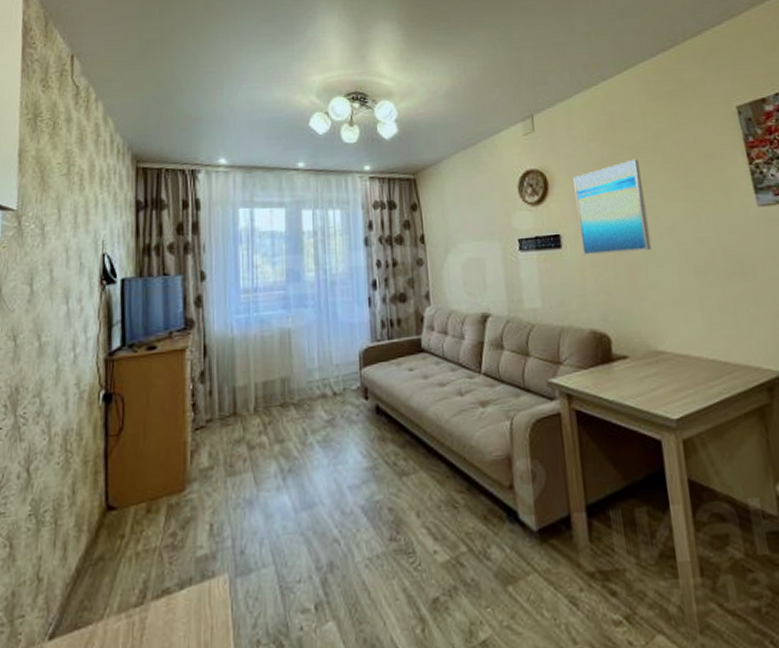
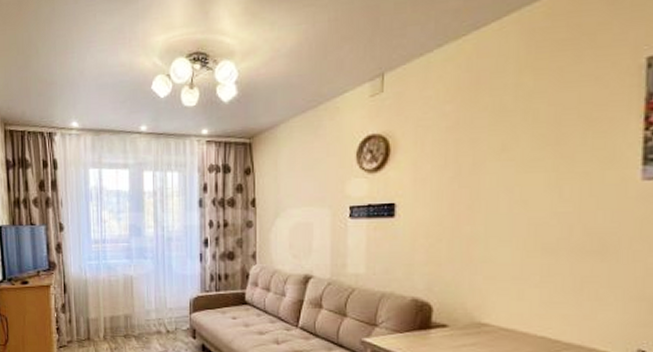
wall art: present [573,159,652,255] -> none [417,123,500,226]

